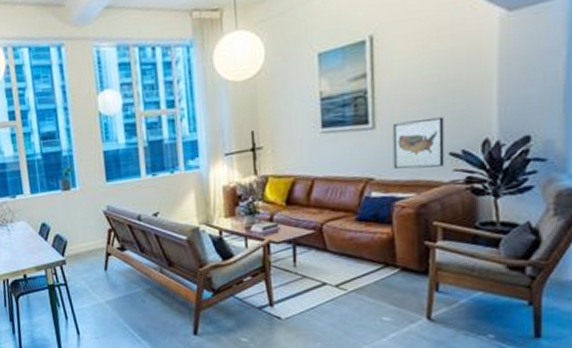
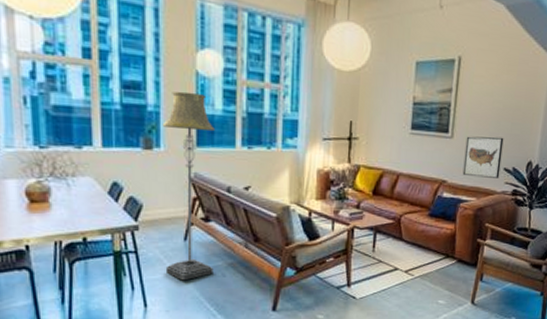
floor lamp: none [75,132,134,309] -> present [162,91,215,281]

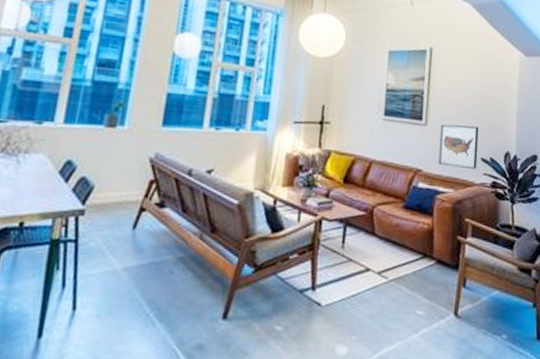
floor lamp: present [162,91,215,281] -> none [105,70,184,278]

